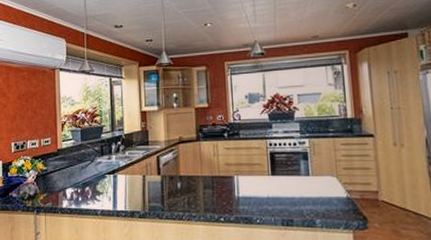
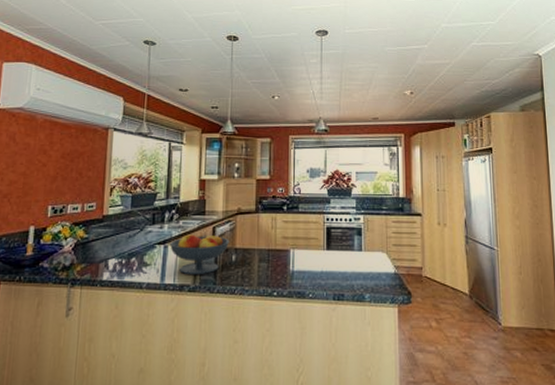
fruit bowl: none [119,162,173,203] -> present [170,233,229,275]

